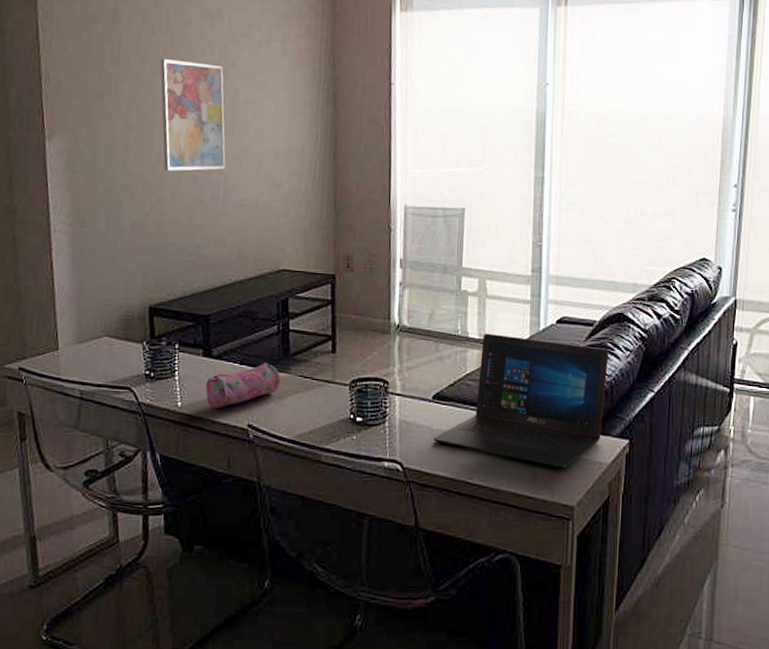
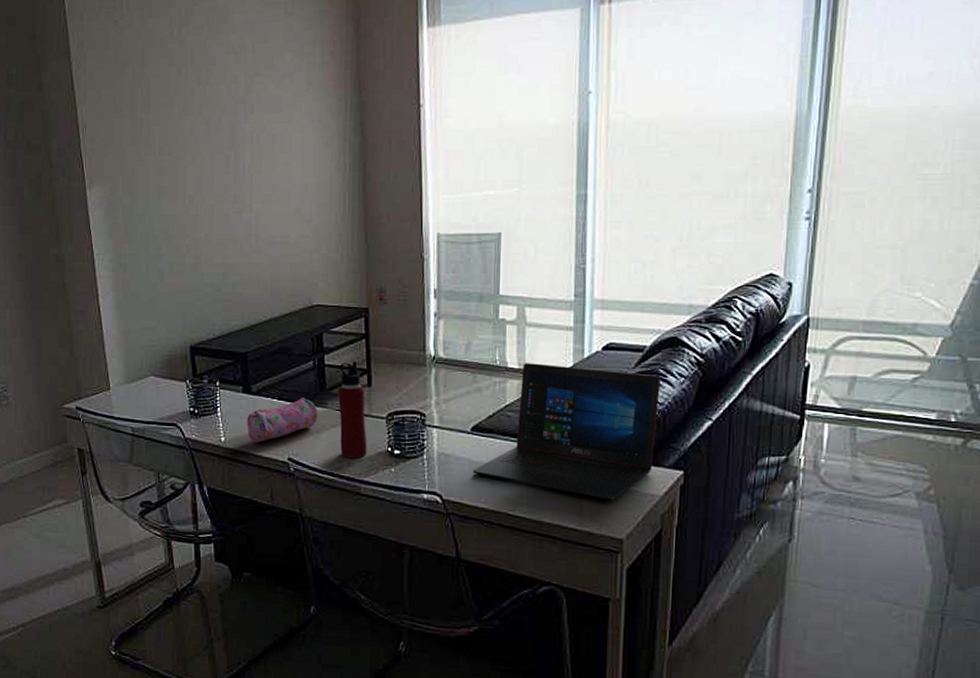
wall art: present [160,59,226,171] -> none [188,99,256,212]
water bottle: none [301,327,330,426] -> present [337,361,367,458]

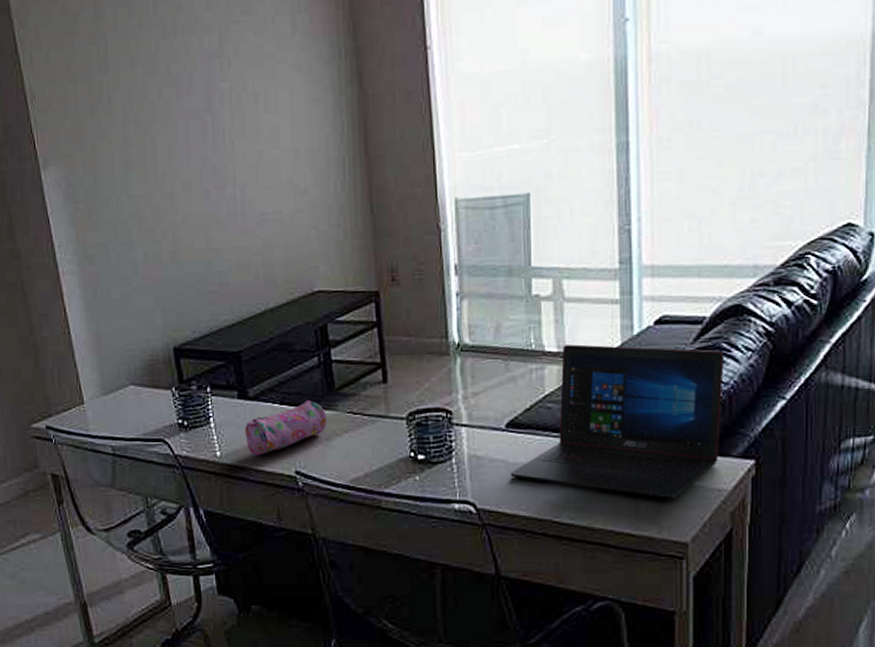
water bottle: present [337,361,367,458] -> none [348,354,386,467]

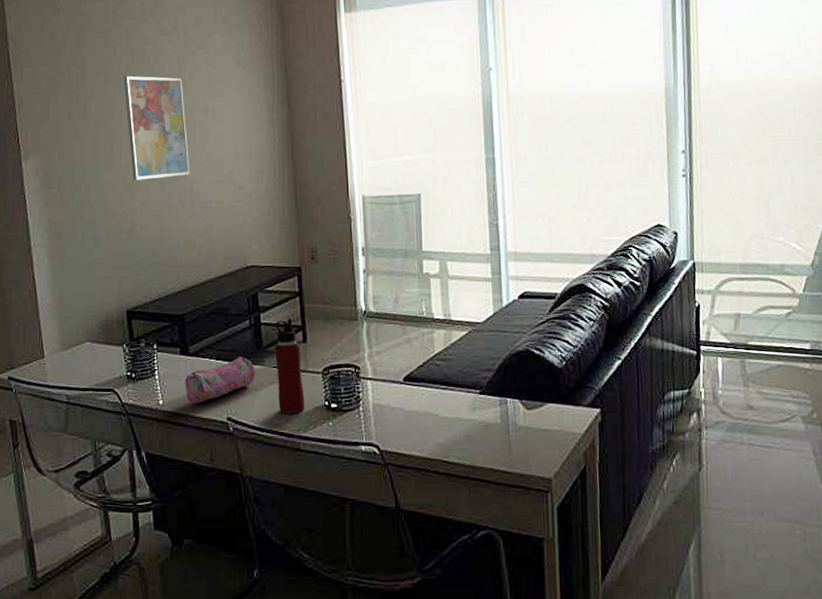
wall art: none [153,54,240,189] -> present [123,76,190,180]
water bottle: none [348,354,386,467] -> present [274,318,305,415]
laptop: present [510,344,724,498] -> none [407,313,573,440]

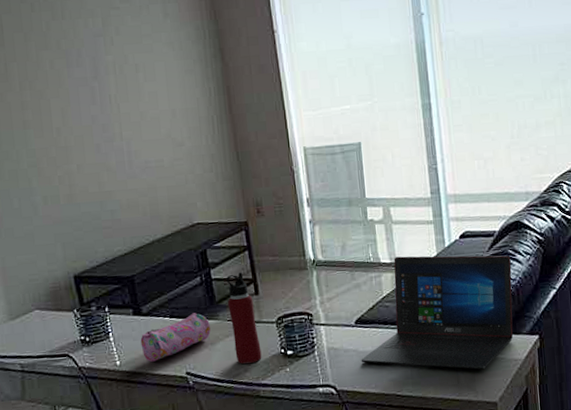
wall art: present [123,76,190,180] -> none [45,33,126,143]
laptop: none [407,313,573,440] -> present [361,255,513,369]

